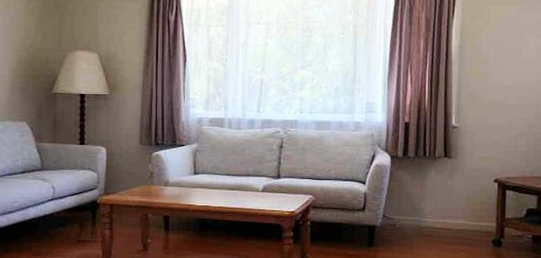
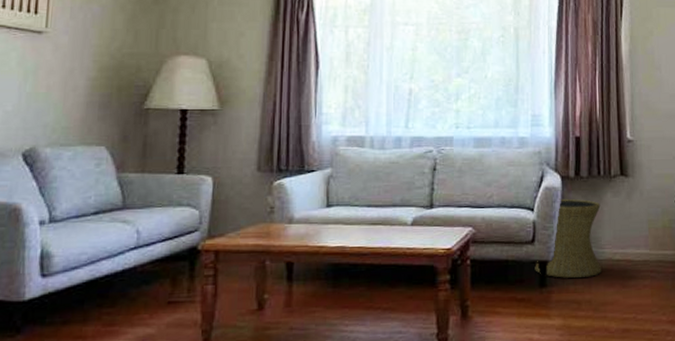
side table: none [364,175,425,240] -> present [535,198,602,278]

